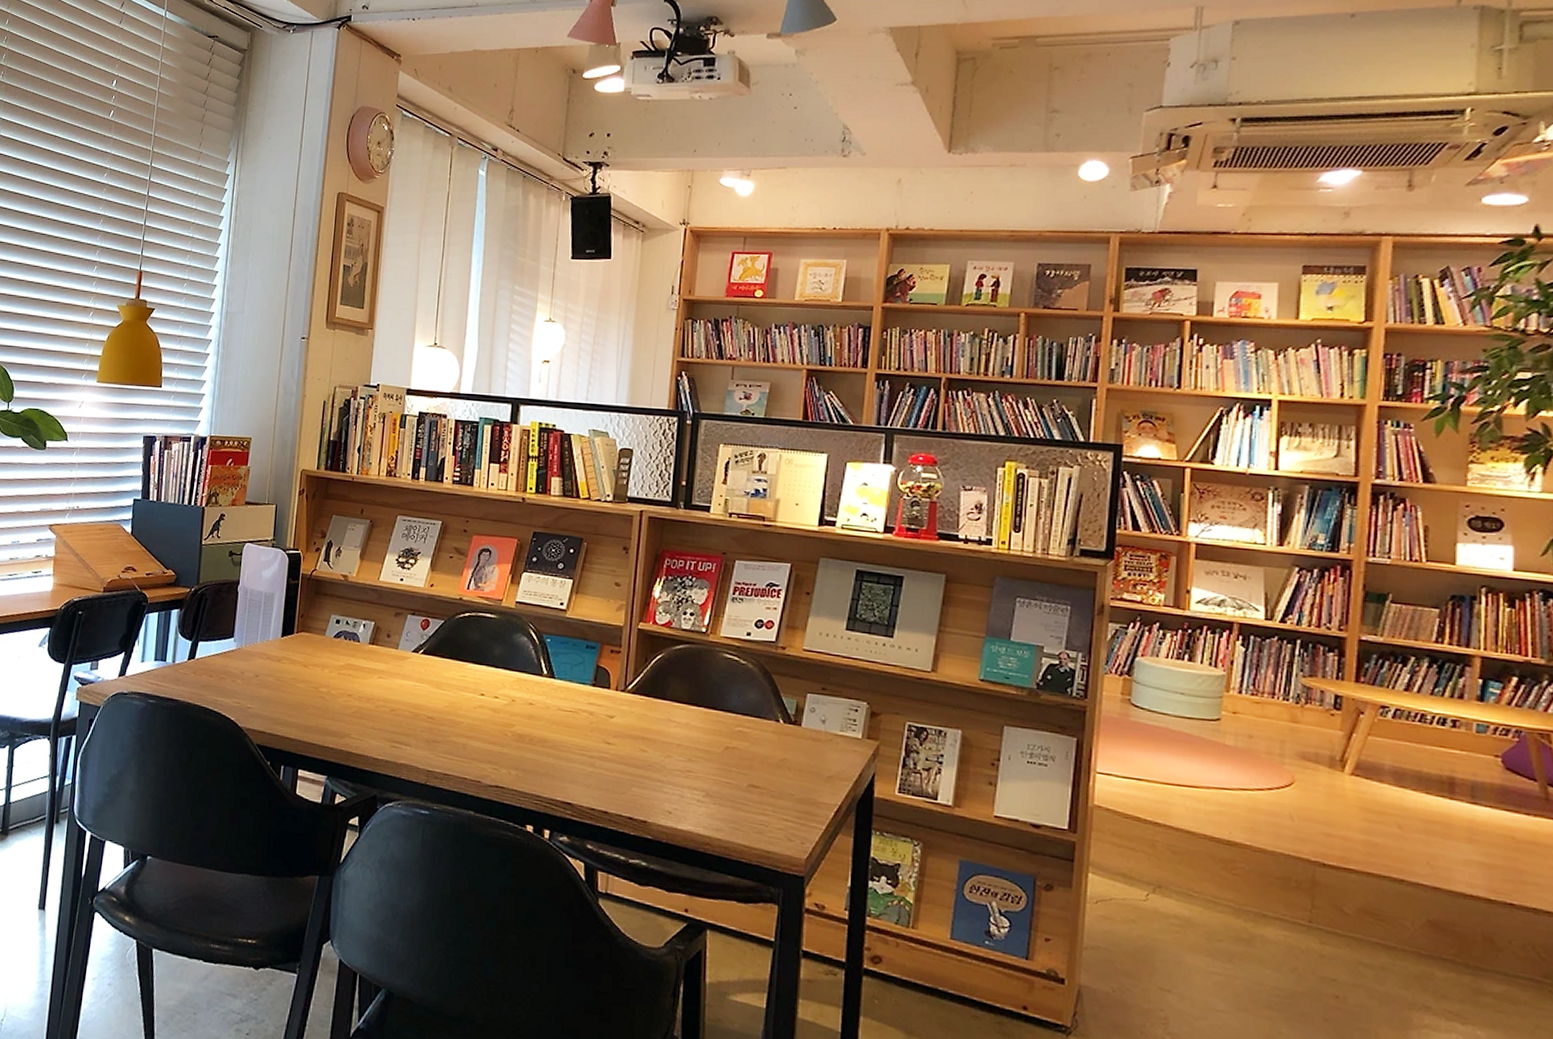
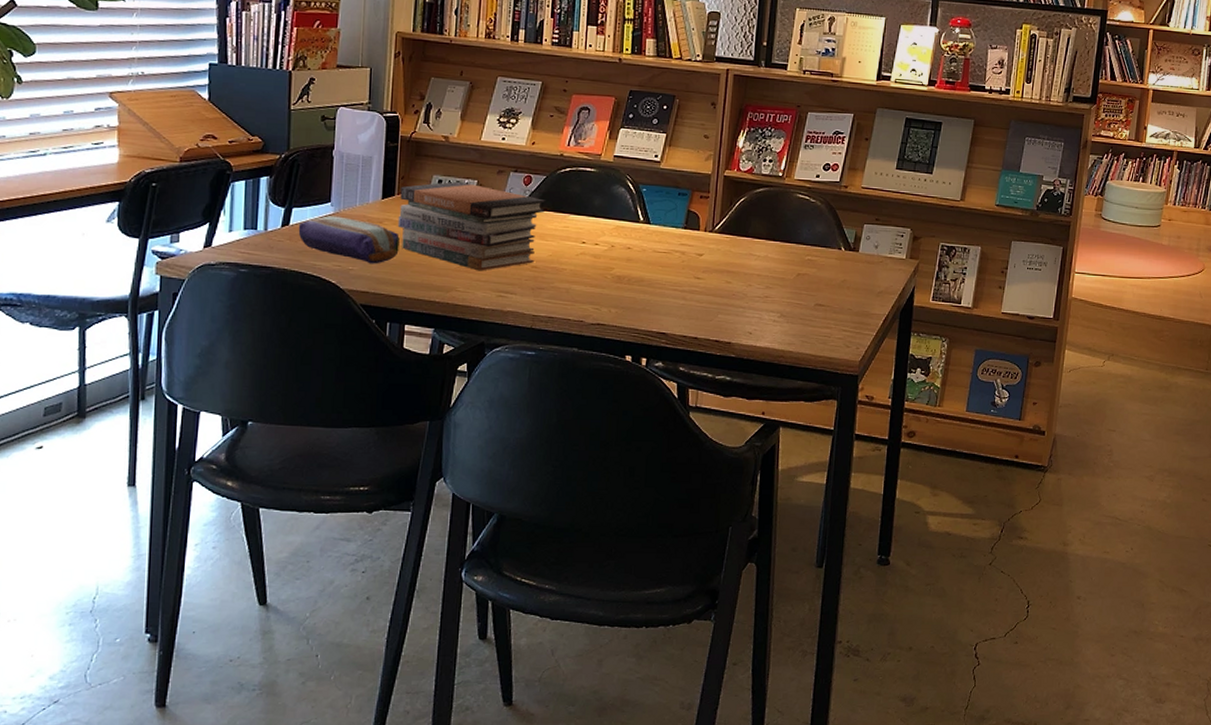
pencil case: none [202,650,297,704] -> present [298,215,400,264]
book stack: none [295,622,443,719] -> present [397,181,545,271]

